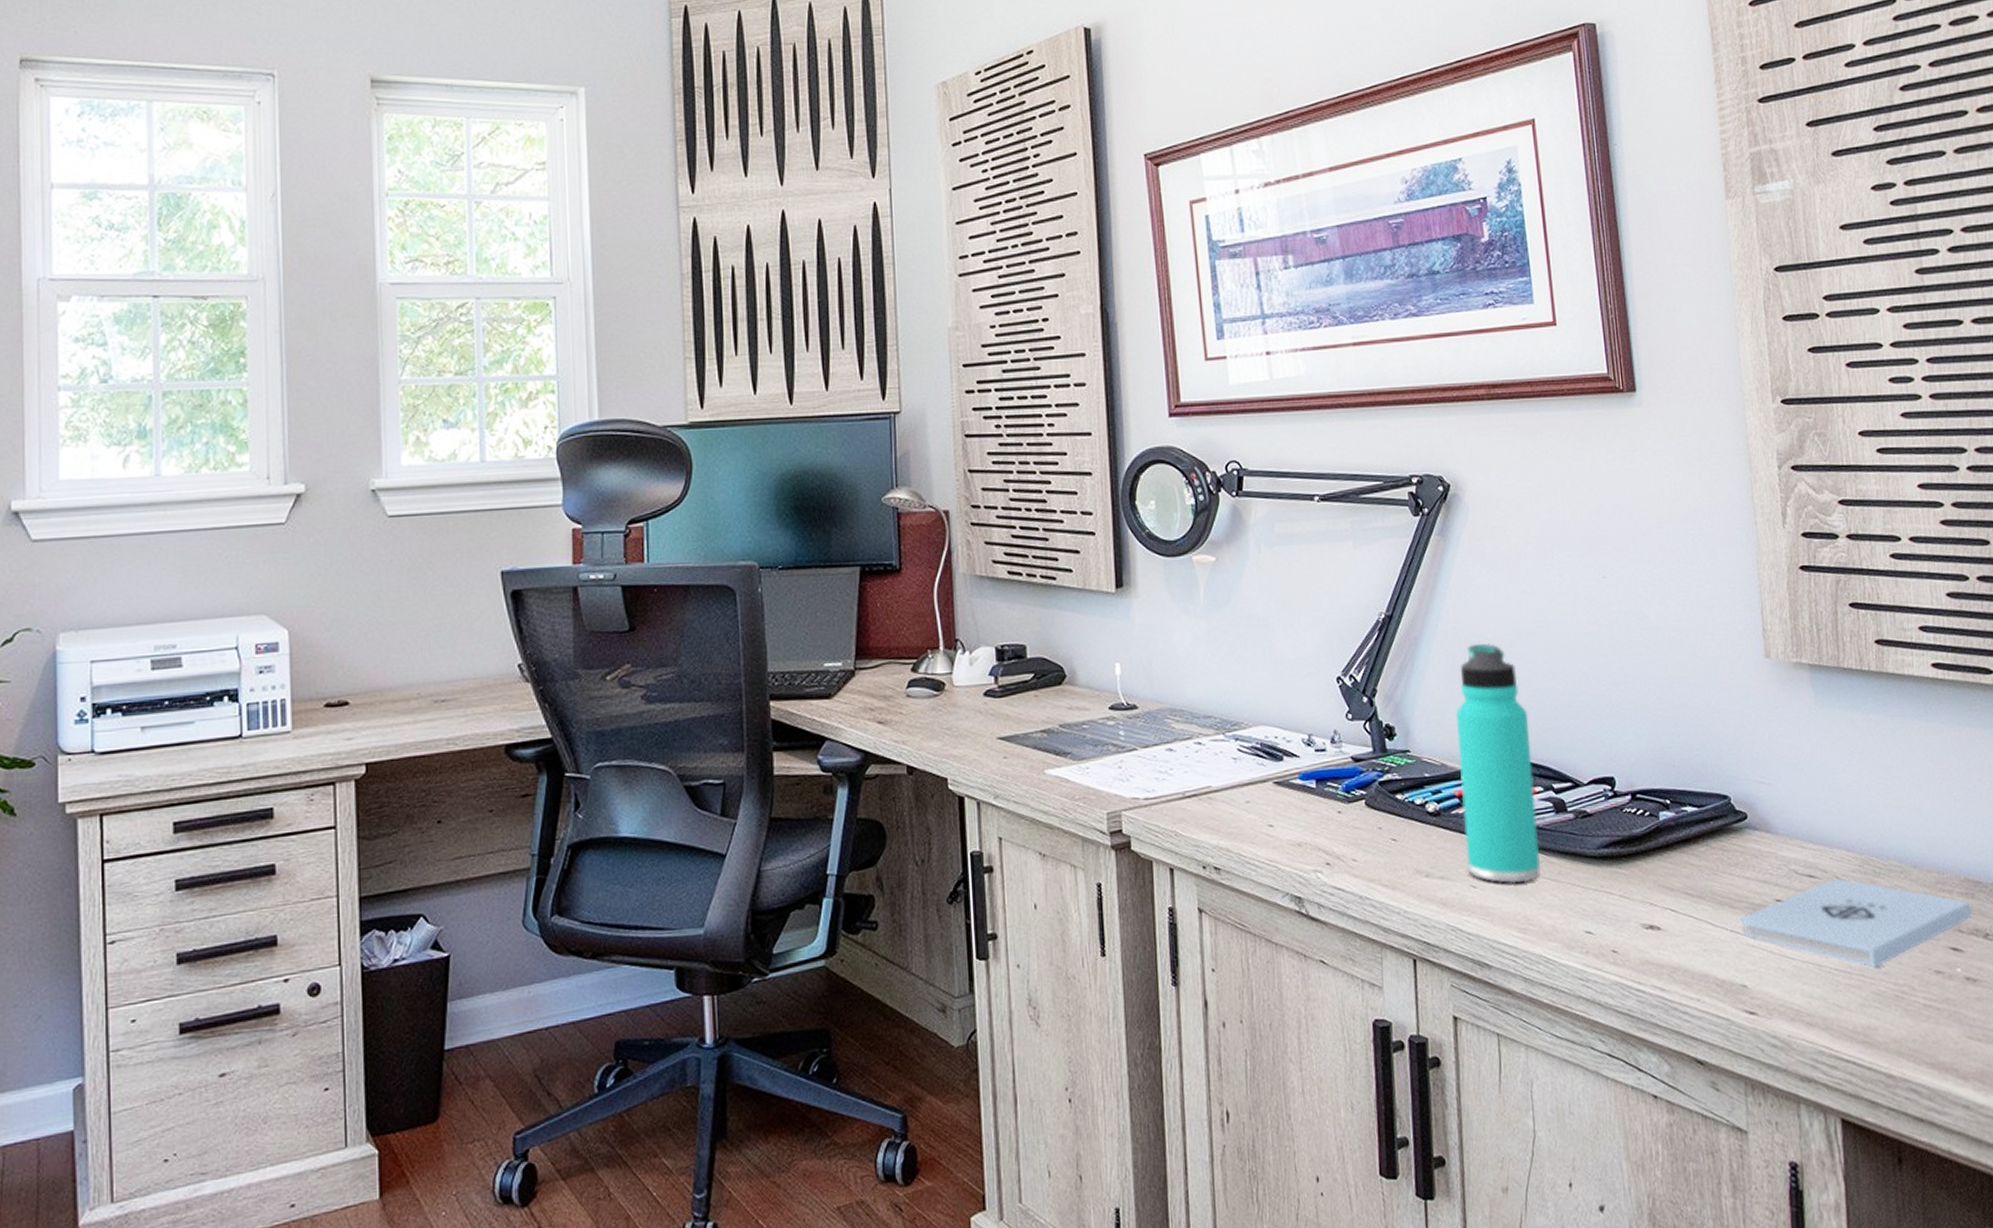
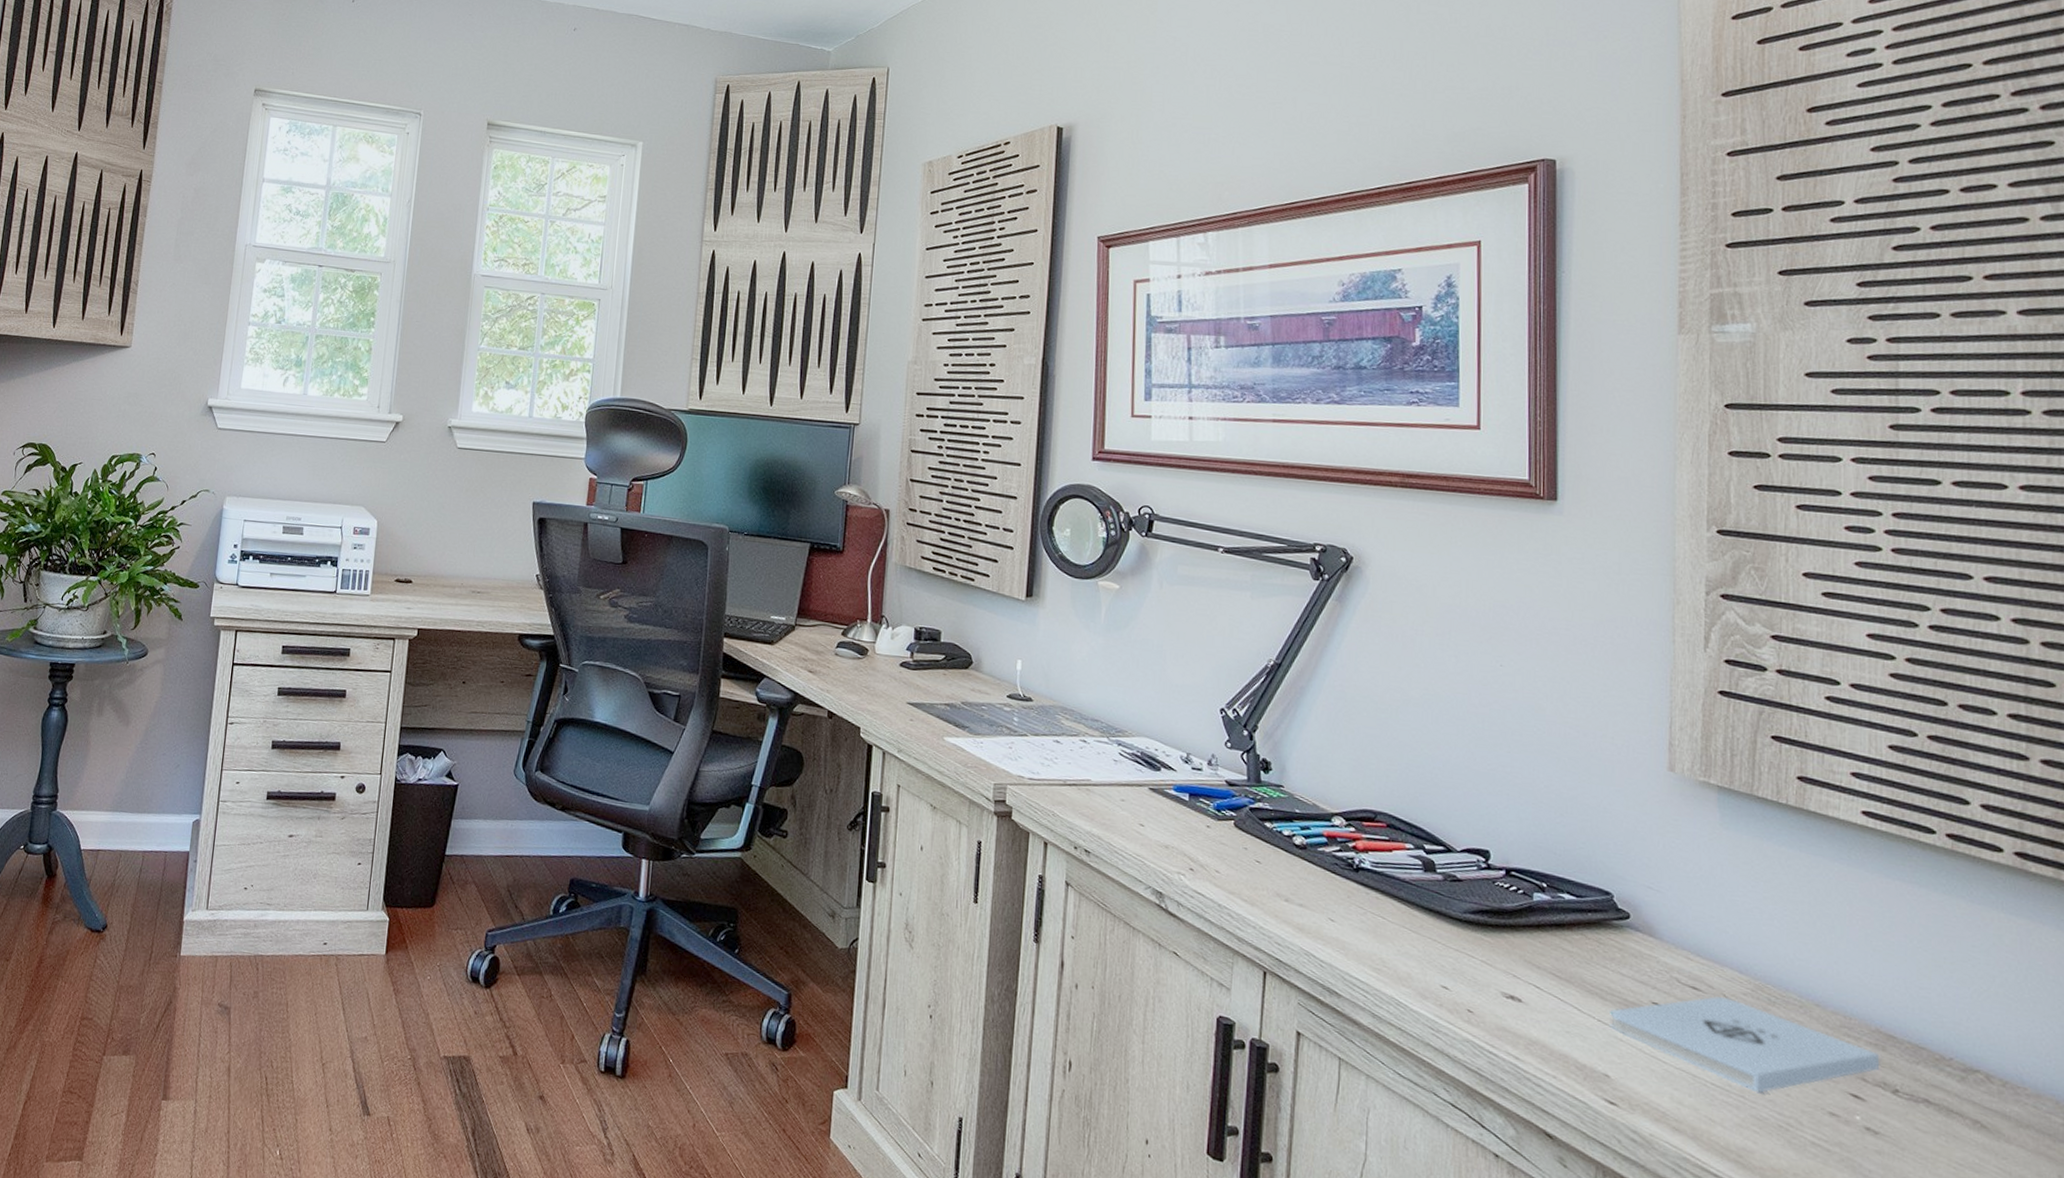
thermos bottle: present [1456,643,1541,884] -> none [1328,703,1407,928]

